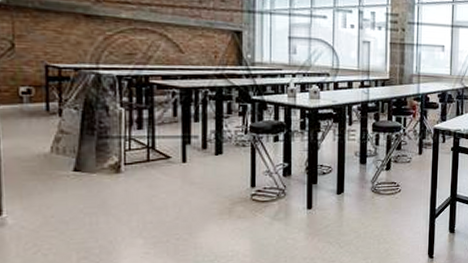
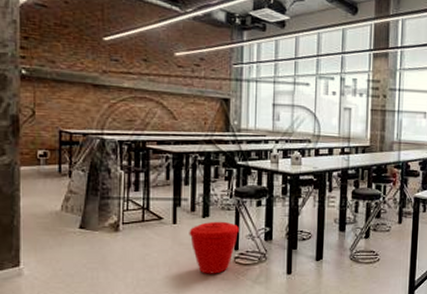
trash bin: none [200,158,255,213] -> present [189,221,239,274]

